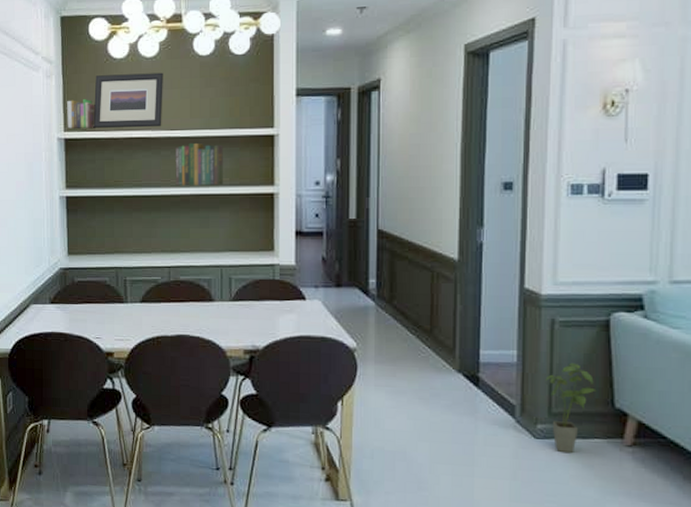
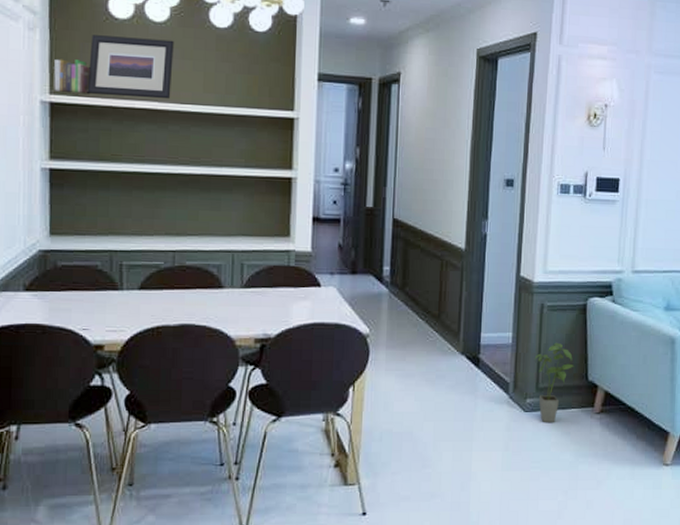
books: present [175,142,223,186] -> none [184,119,239,167]

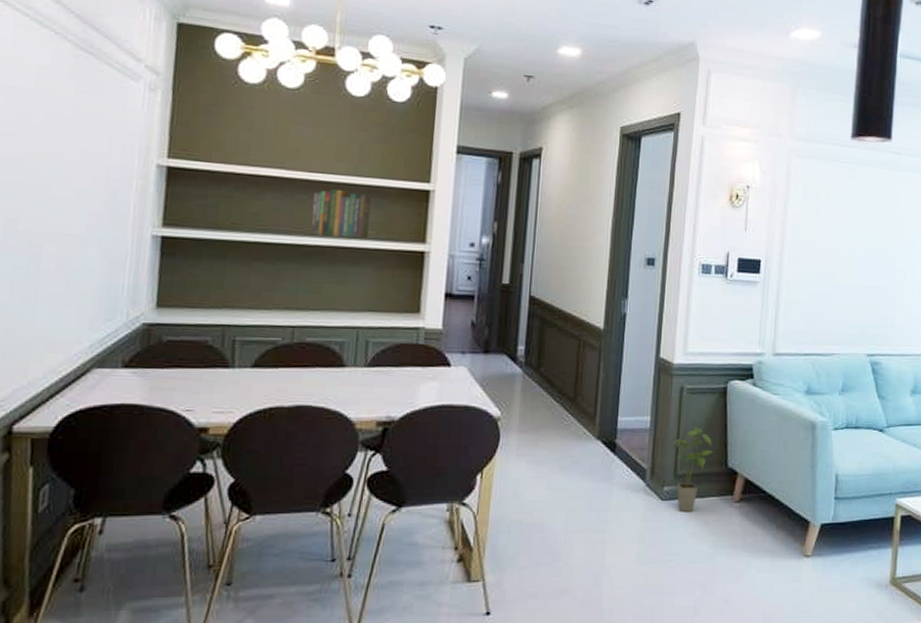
books: present [54,59,91,95] -> none [172,121,215,160]
picture frame: present [87,35,174,99] -> none [209,98,307,167]
books: none [184,119,239,167] -> present [310,188,371,239]

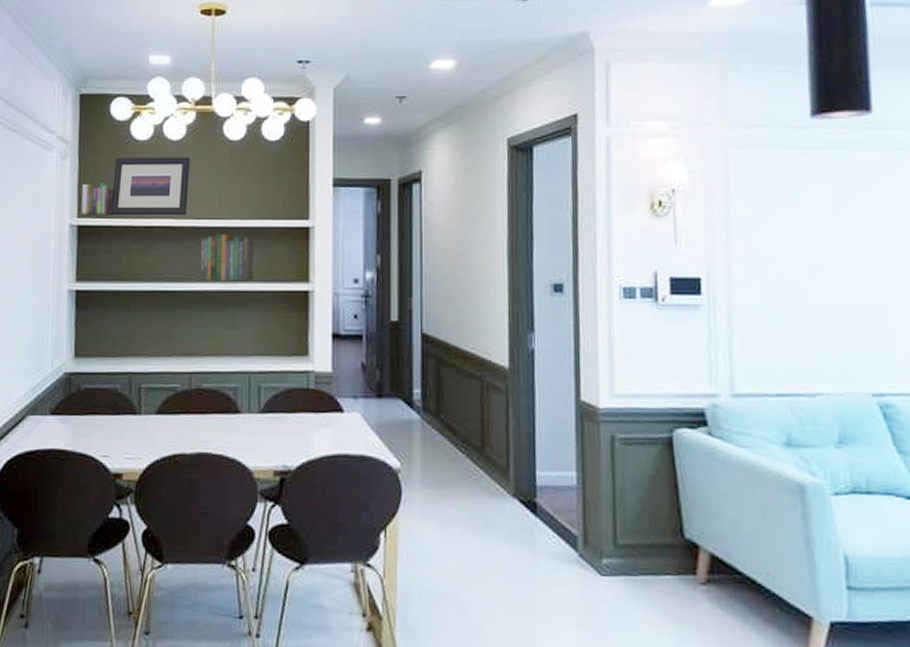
books: none [172,121,215,160] -> present [81,183,114,216]
picture frame: none [209,98,307,167] -> present [110,157,190,216]
house plant: present [672,427,714,513] -> none [608,486,664,594]

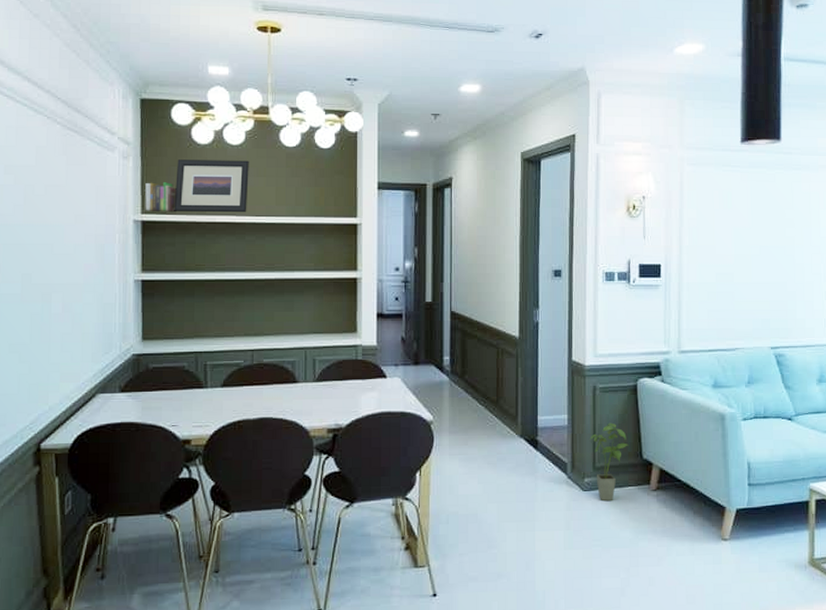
books: present [200,233,254,282] -> none [260,229,308,271]
house plant: none [608,486,664,594] -> present [590,422,629,502]

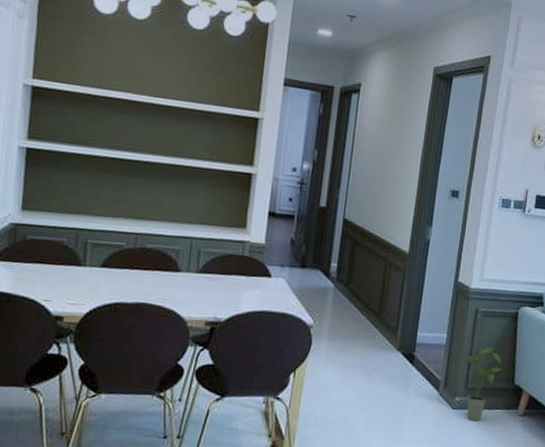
books: present [145,182,177,212] -> none [37,46,73,82]
picture frame: present [174,159,249,213] -> none [67,26,153,92]

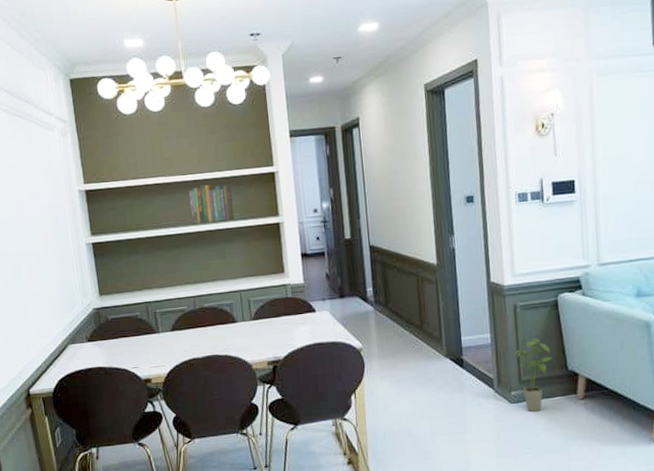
books: none [153,112,207,160] -> present [188,184,234,224]

